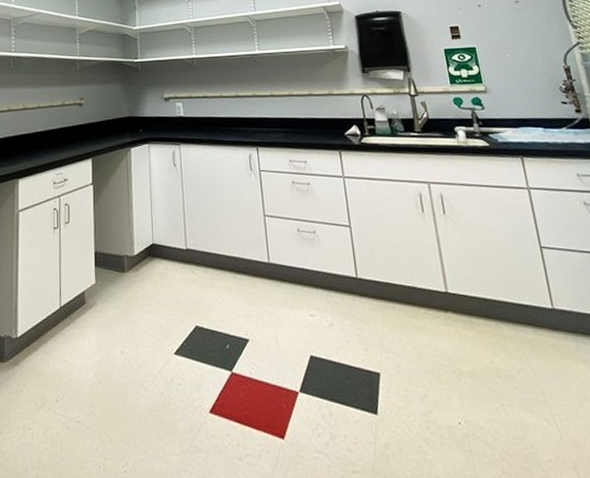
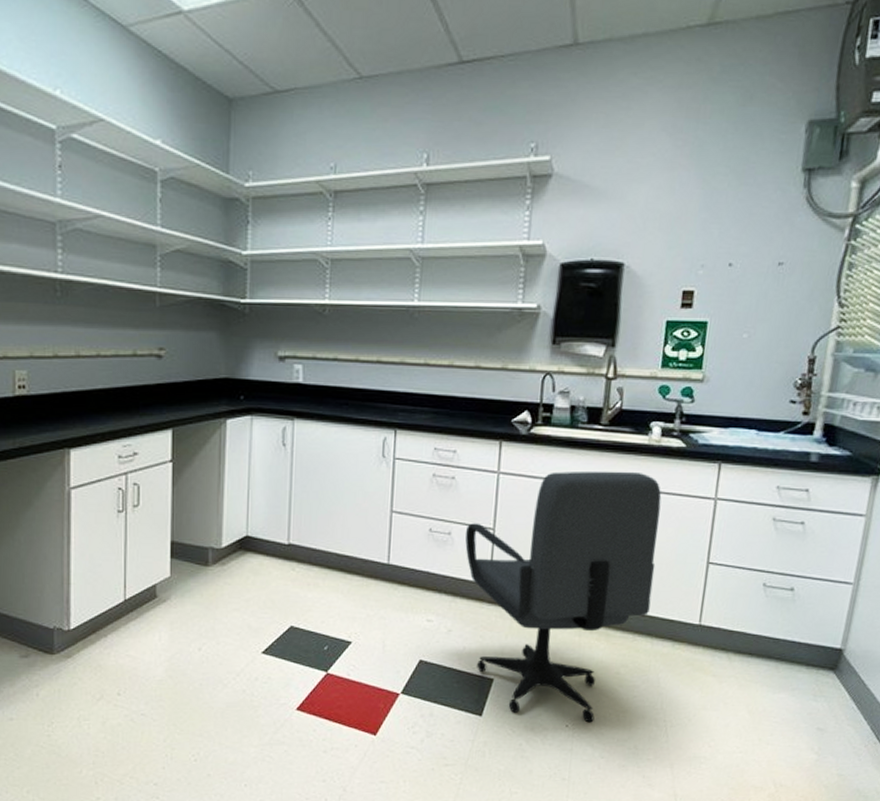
office chair: none [327,169,503,419] -> present [465,470,662,723]

